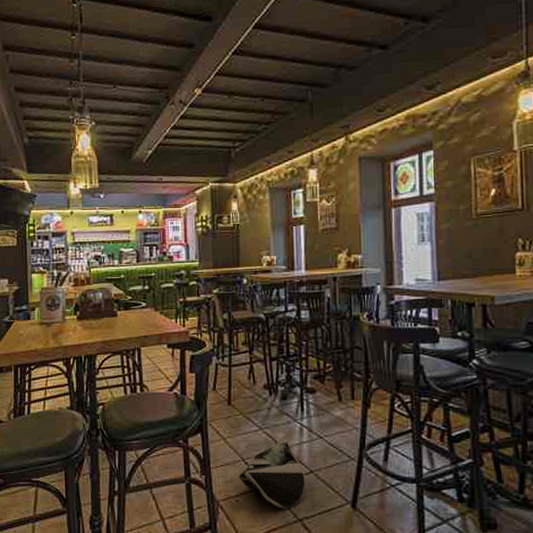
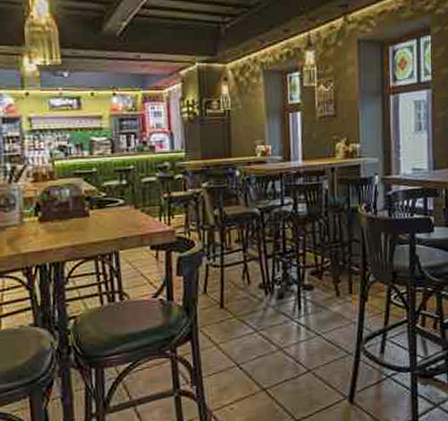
bag: present [238,437,306,509] -> none [233,338,304,412]

